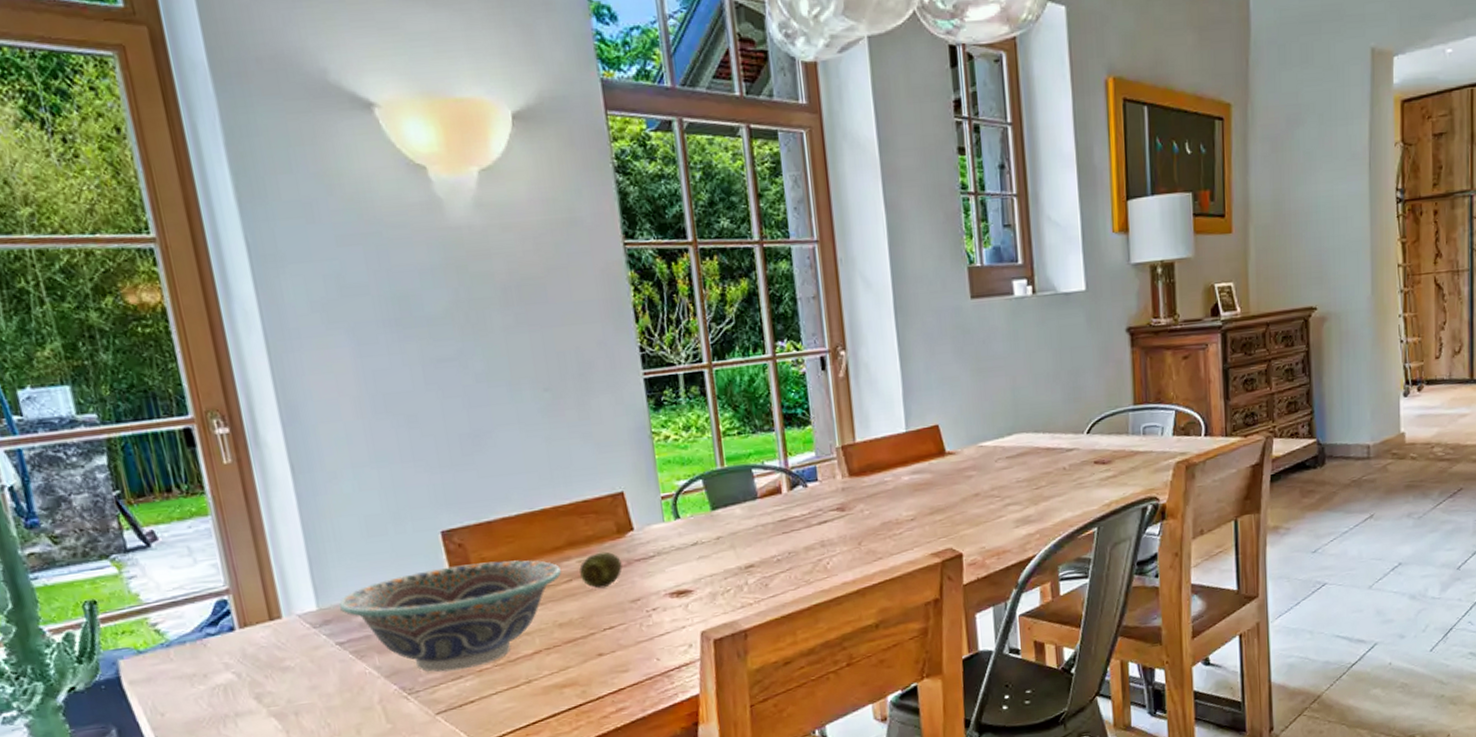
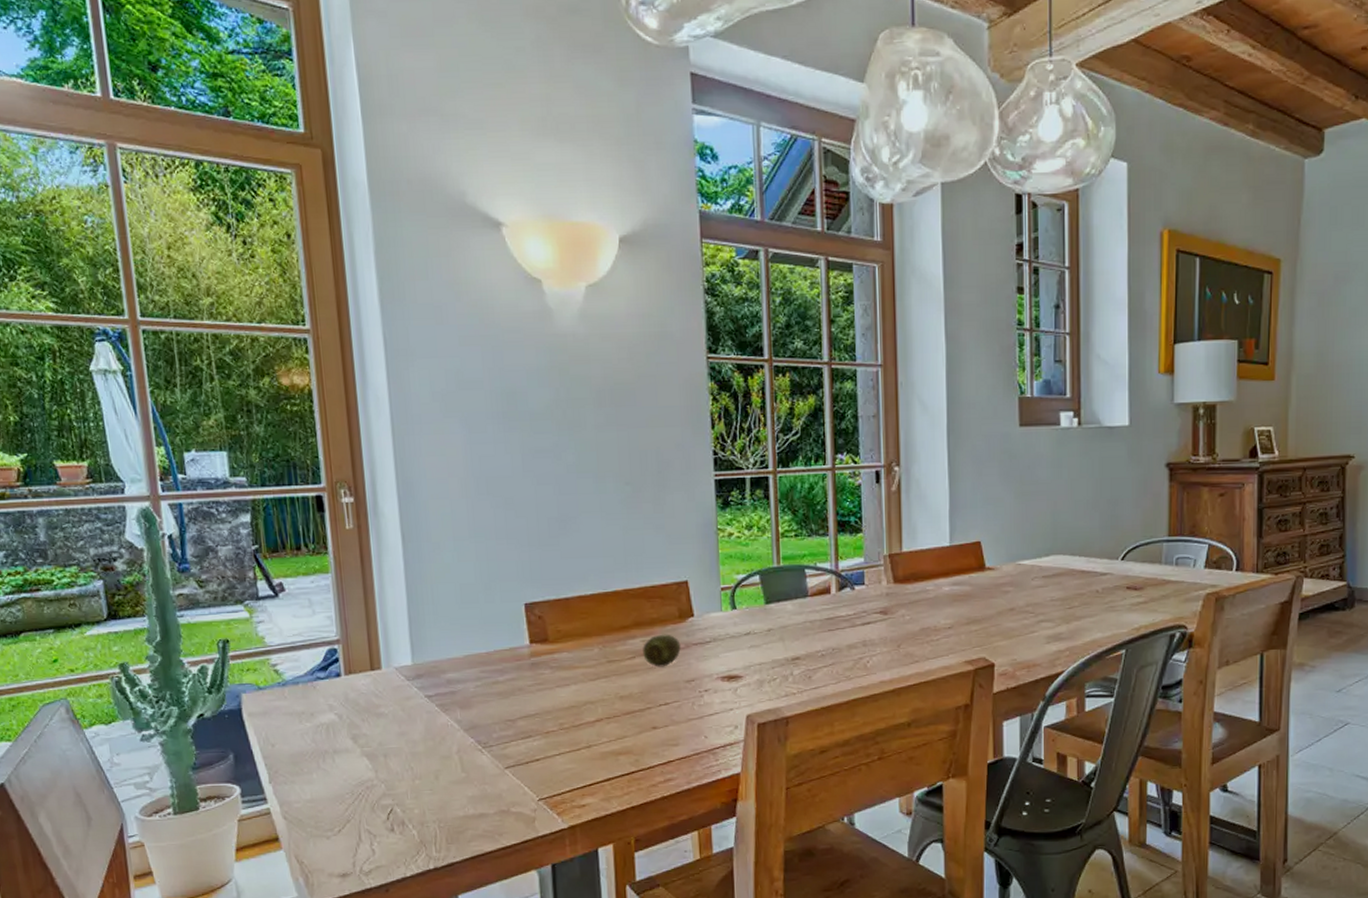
decorative bowl: present [338,560,561,672] -> none [430,634,626,731]

